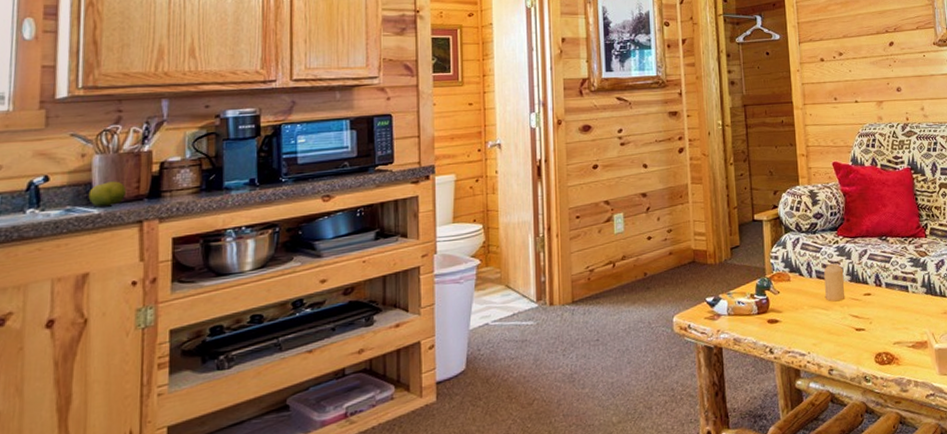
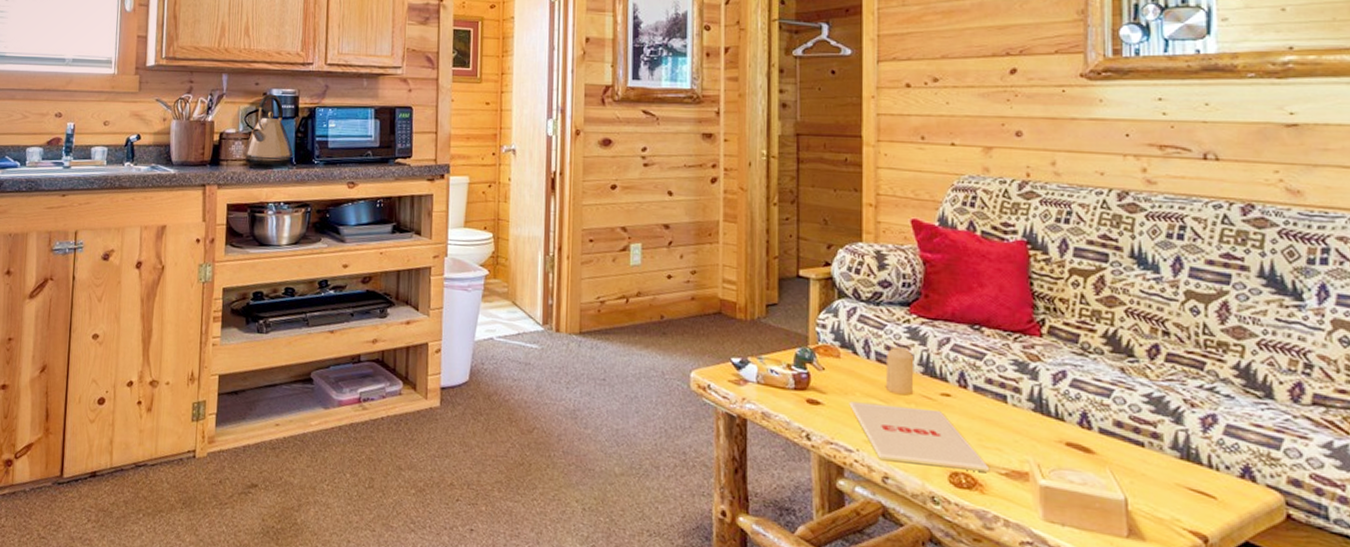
fruit: present [88,181,127,208] -> none [167,145,195,169]
kettle: none [192,115,256,196] -> present [243,94,294,170]
magazine: none [800,307,902,357] -> present [849,401,990,472]

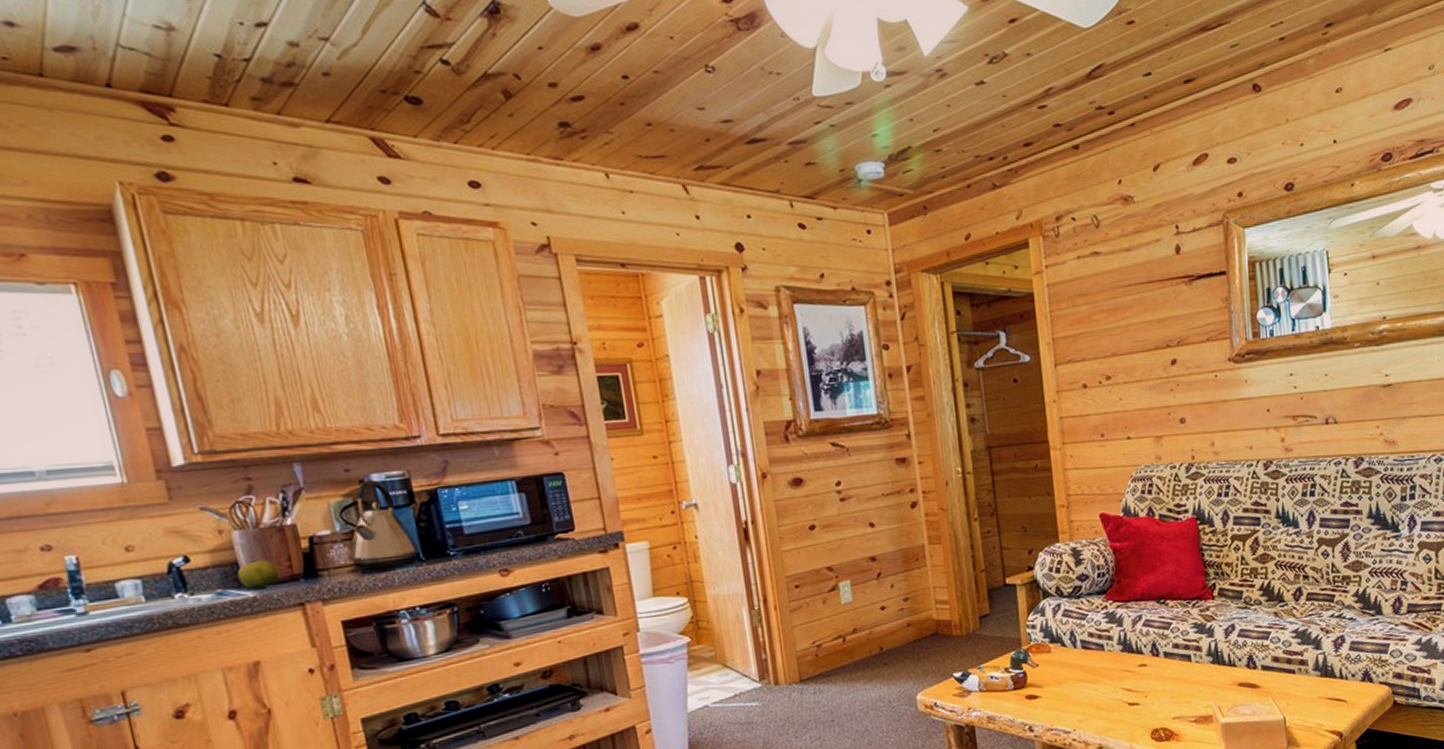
fruit: none [167,145,195,169] -> present [237,560,280,590]
magazine: present [849,401,990,472] -> none [1063,679,1183,734]
candle: present [886,346,914,396] -> none [1090,631,1116,675]

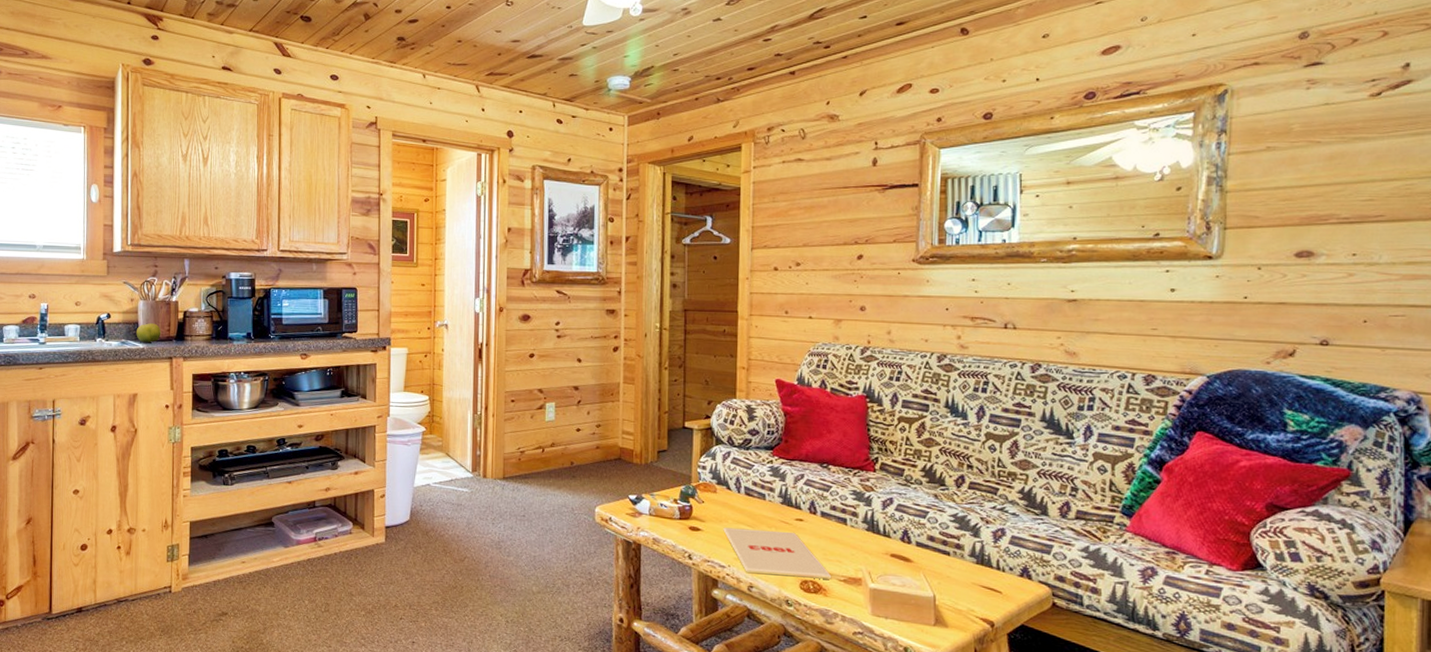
kettle: present [348,480,420,574] -> none [206,277,252,344]
magazine: none [1063,679,1183,734] -> present [723,527,832,579]

